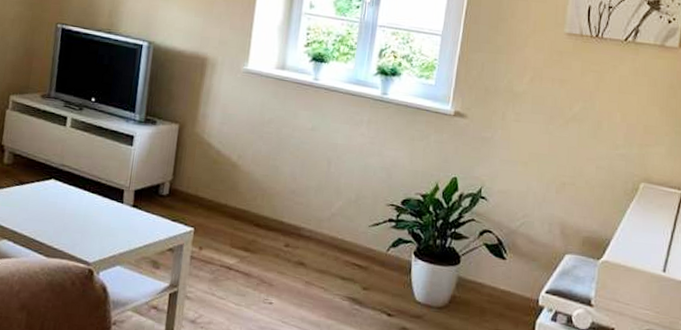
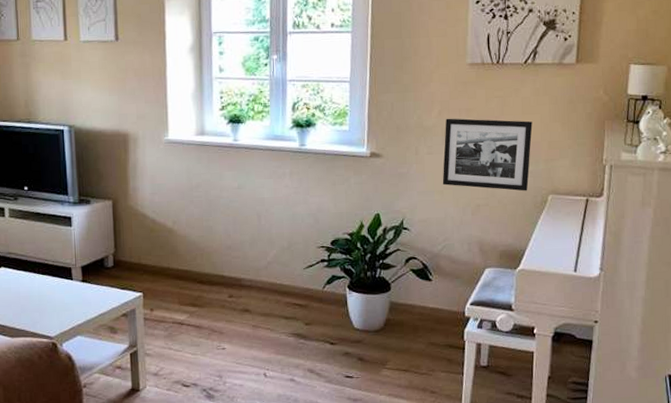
picture frame: none [527,86,629,175] -> present [442,118,533,191]

